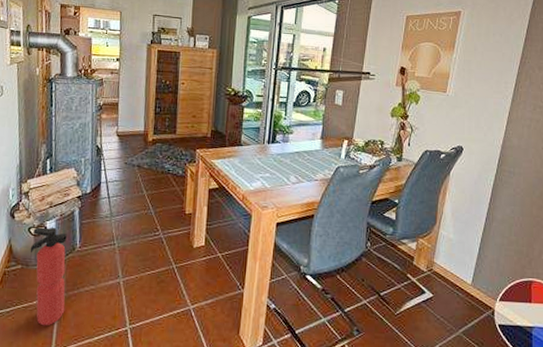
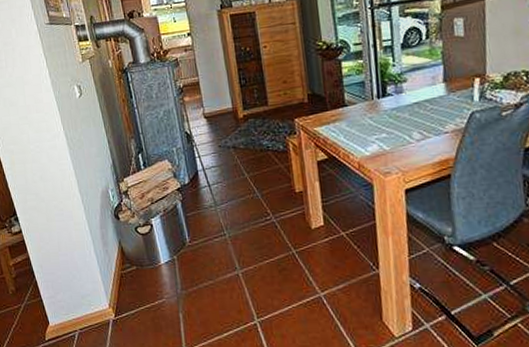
fire extinguisher: present [30,227,67,326] -> none [140,223,188,326]

